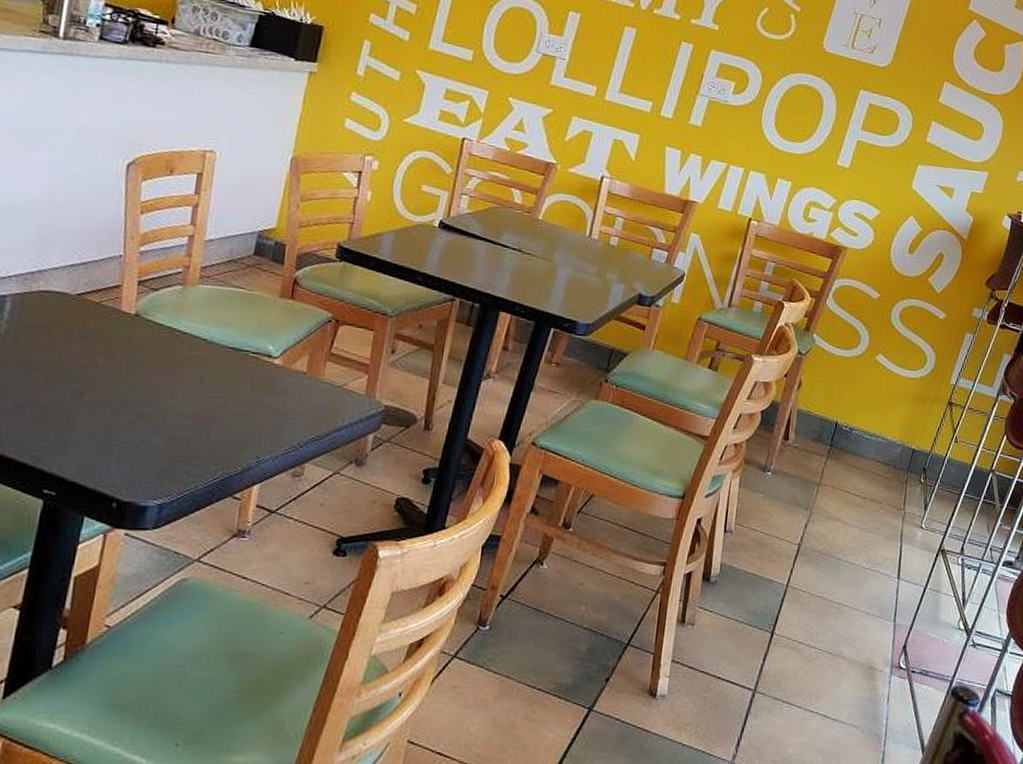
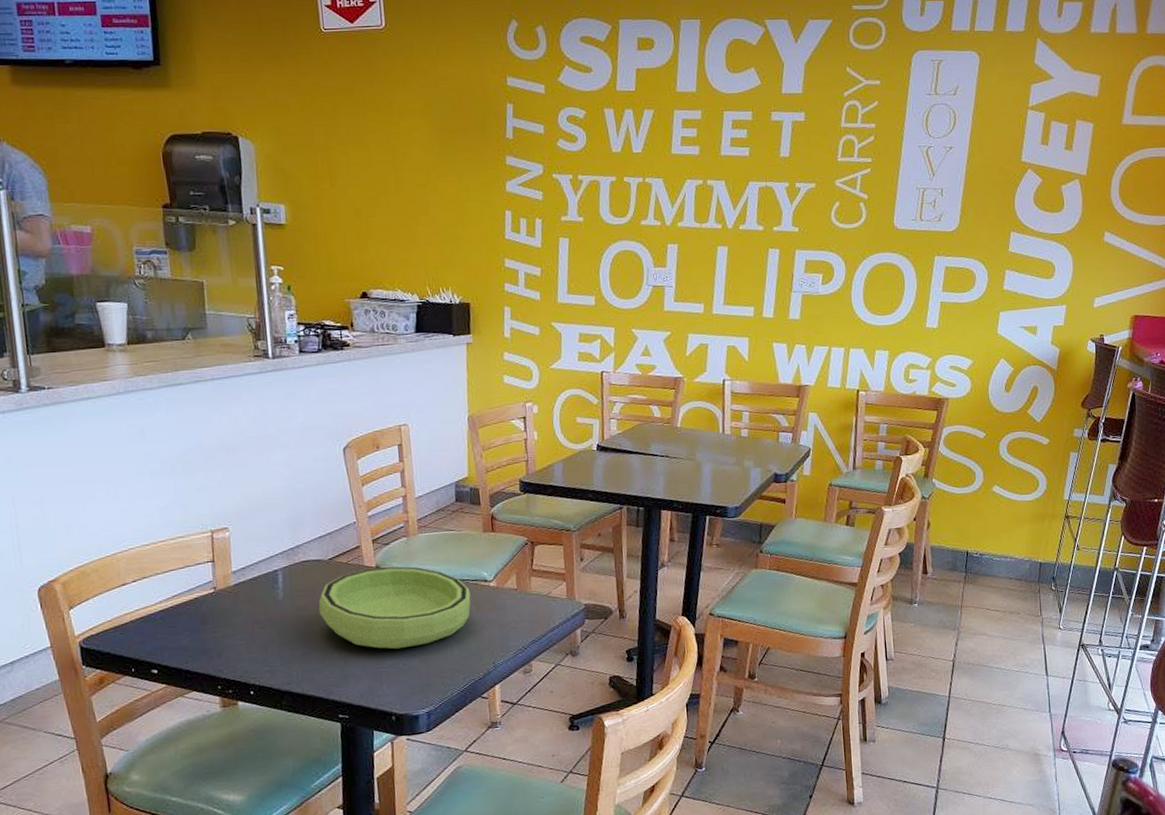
bowl: none [48,315,248,421] -> present [318,566,471,650]

